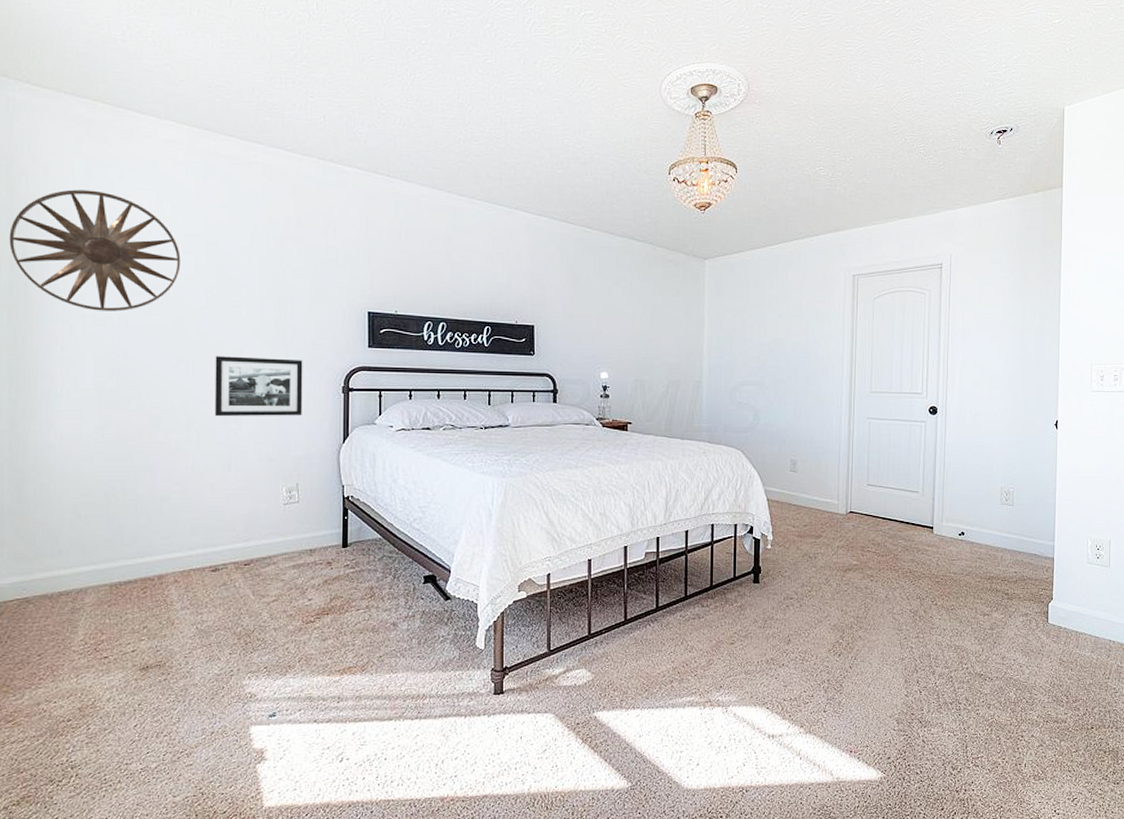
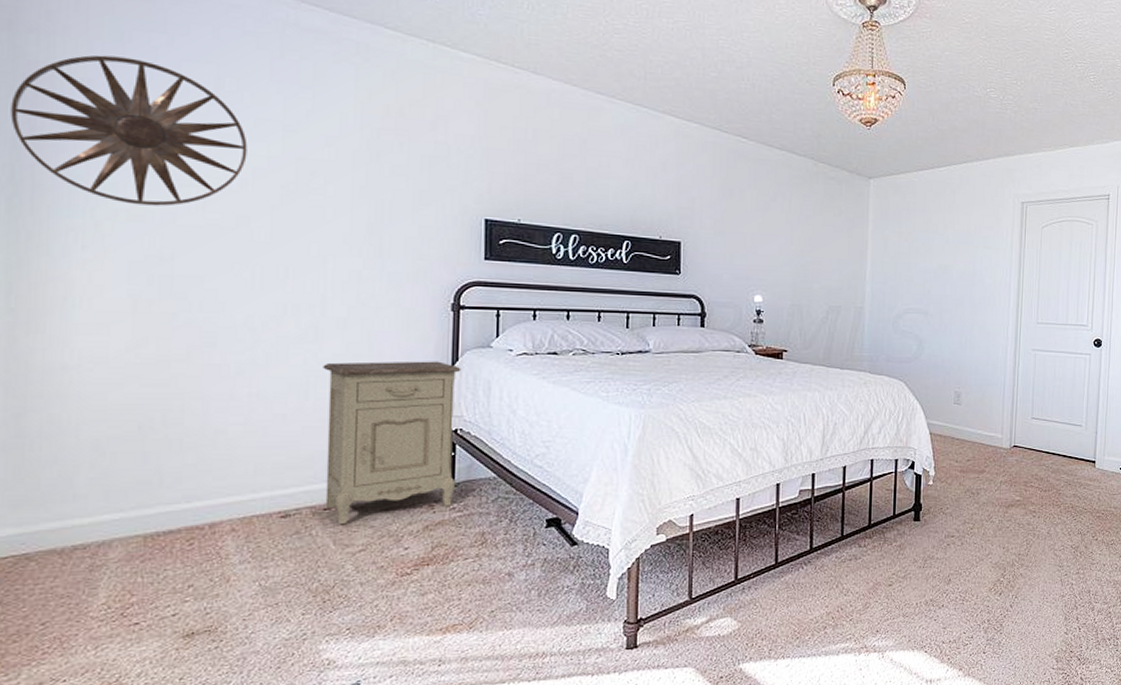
picture frame: present [214,356,303,417] -> none [288,264,403,337]
nightstand: none [241,437,351,578] -> present [323,361,462,525]

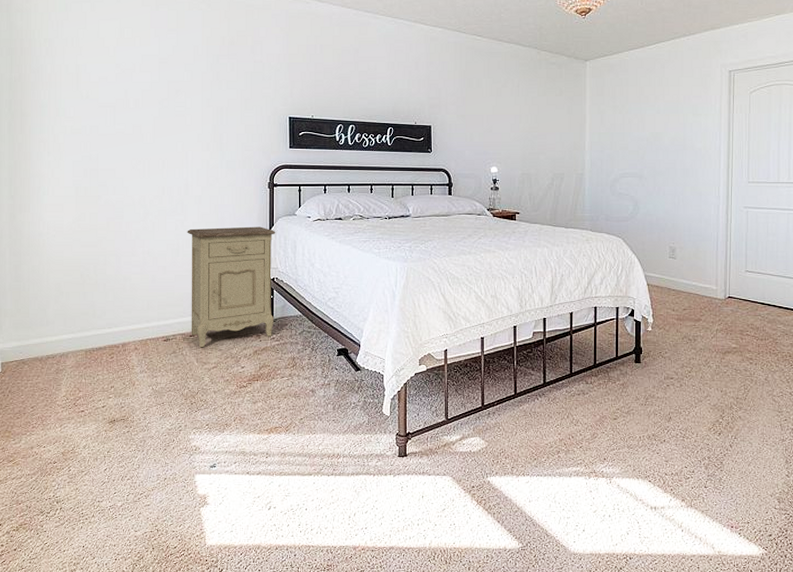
wall art: present [10,54,248,207] -> none [9,22,138,122]

